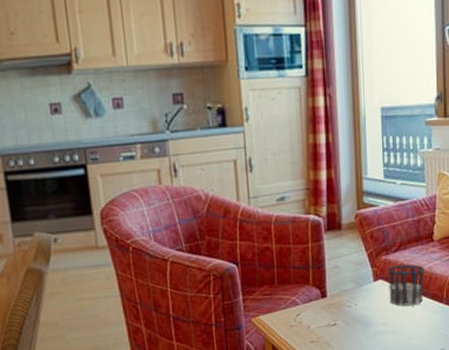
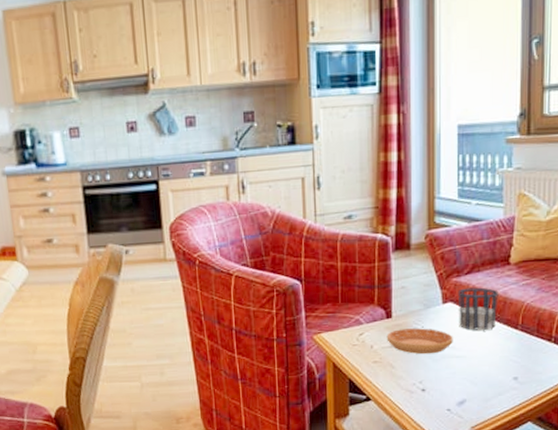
saucer: none [322,306,385,332] -> present [386,328,453,355]

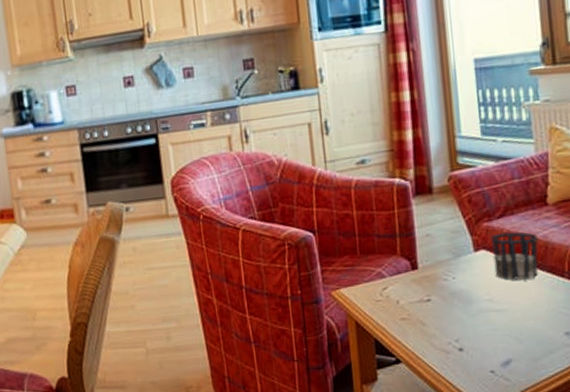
saucer: present [386,328,453,355] -> none [413,279,491,309]

